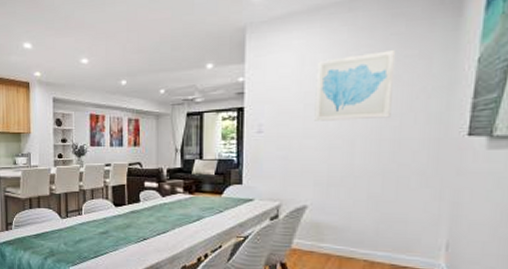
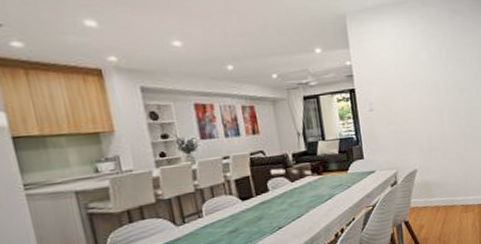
wall art: present [314,50,396,121] -> none [407,39,463,98]

